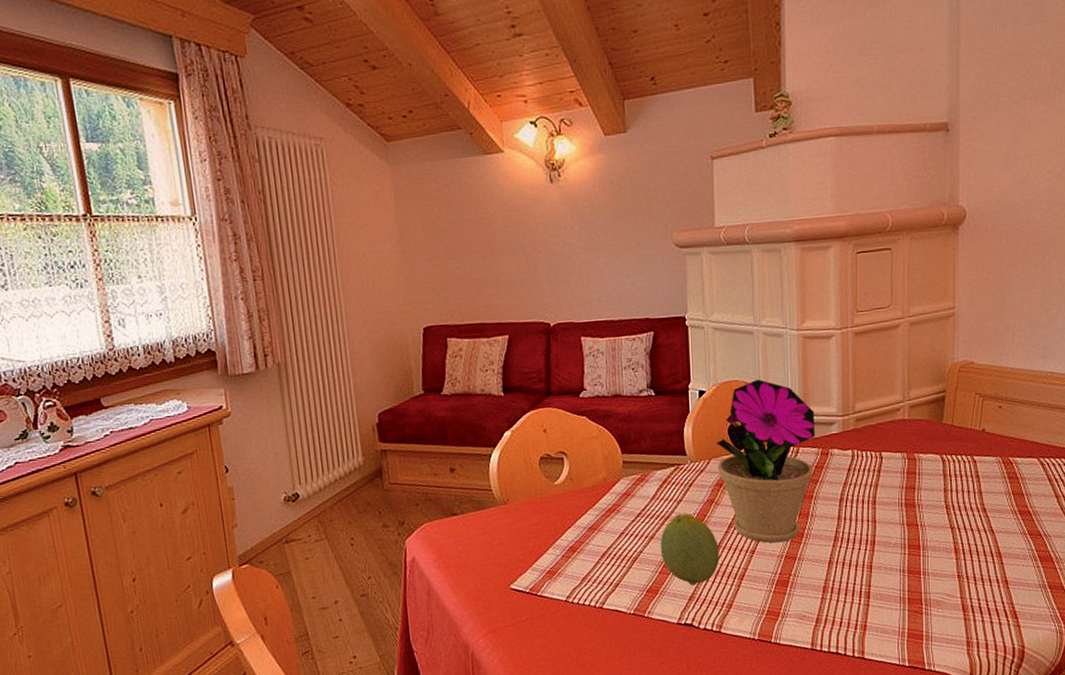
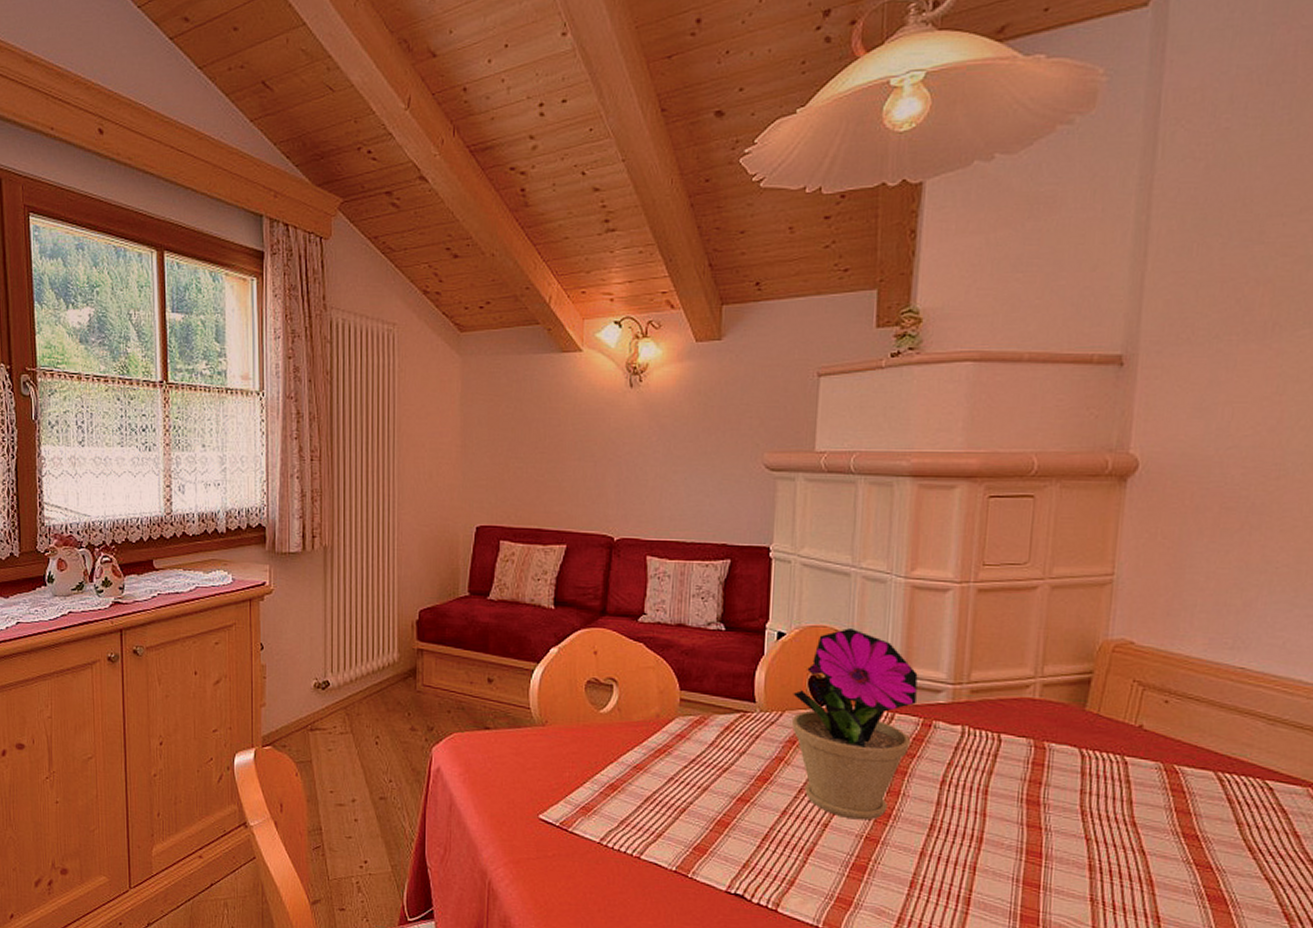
fruit: present [660,513,719,586] -> none [714,767,785,852]

